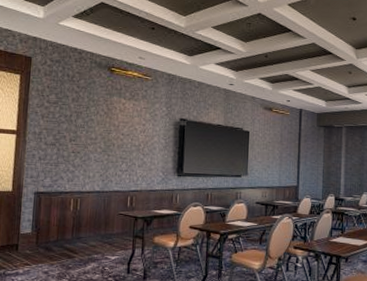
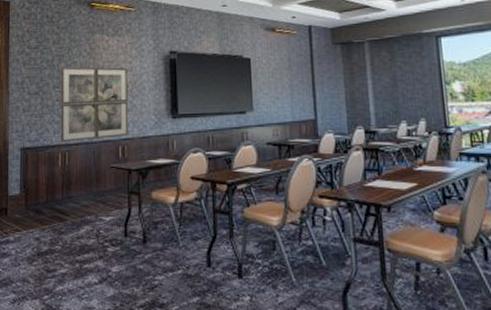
wall art: none [74,123,141,190] -> present [61,66,128,142]

